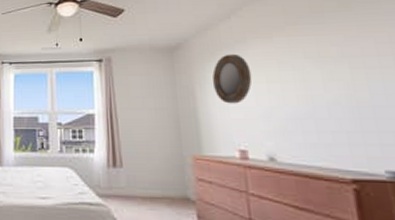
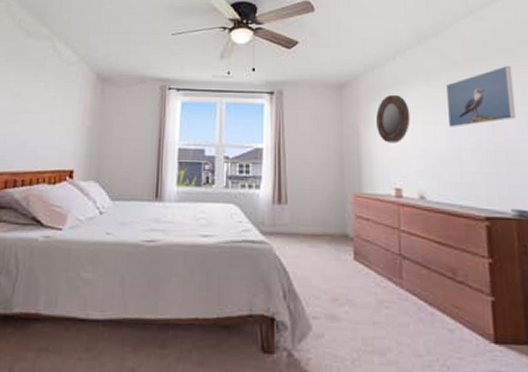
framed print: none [292,13,384,84] -> present [446,65,517,127]

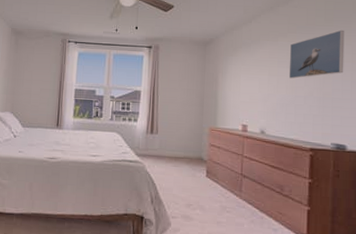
home mirror: present [376,94,411,144] -> none [232,51,259,90]

